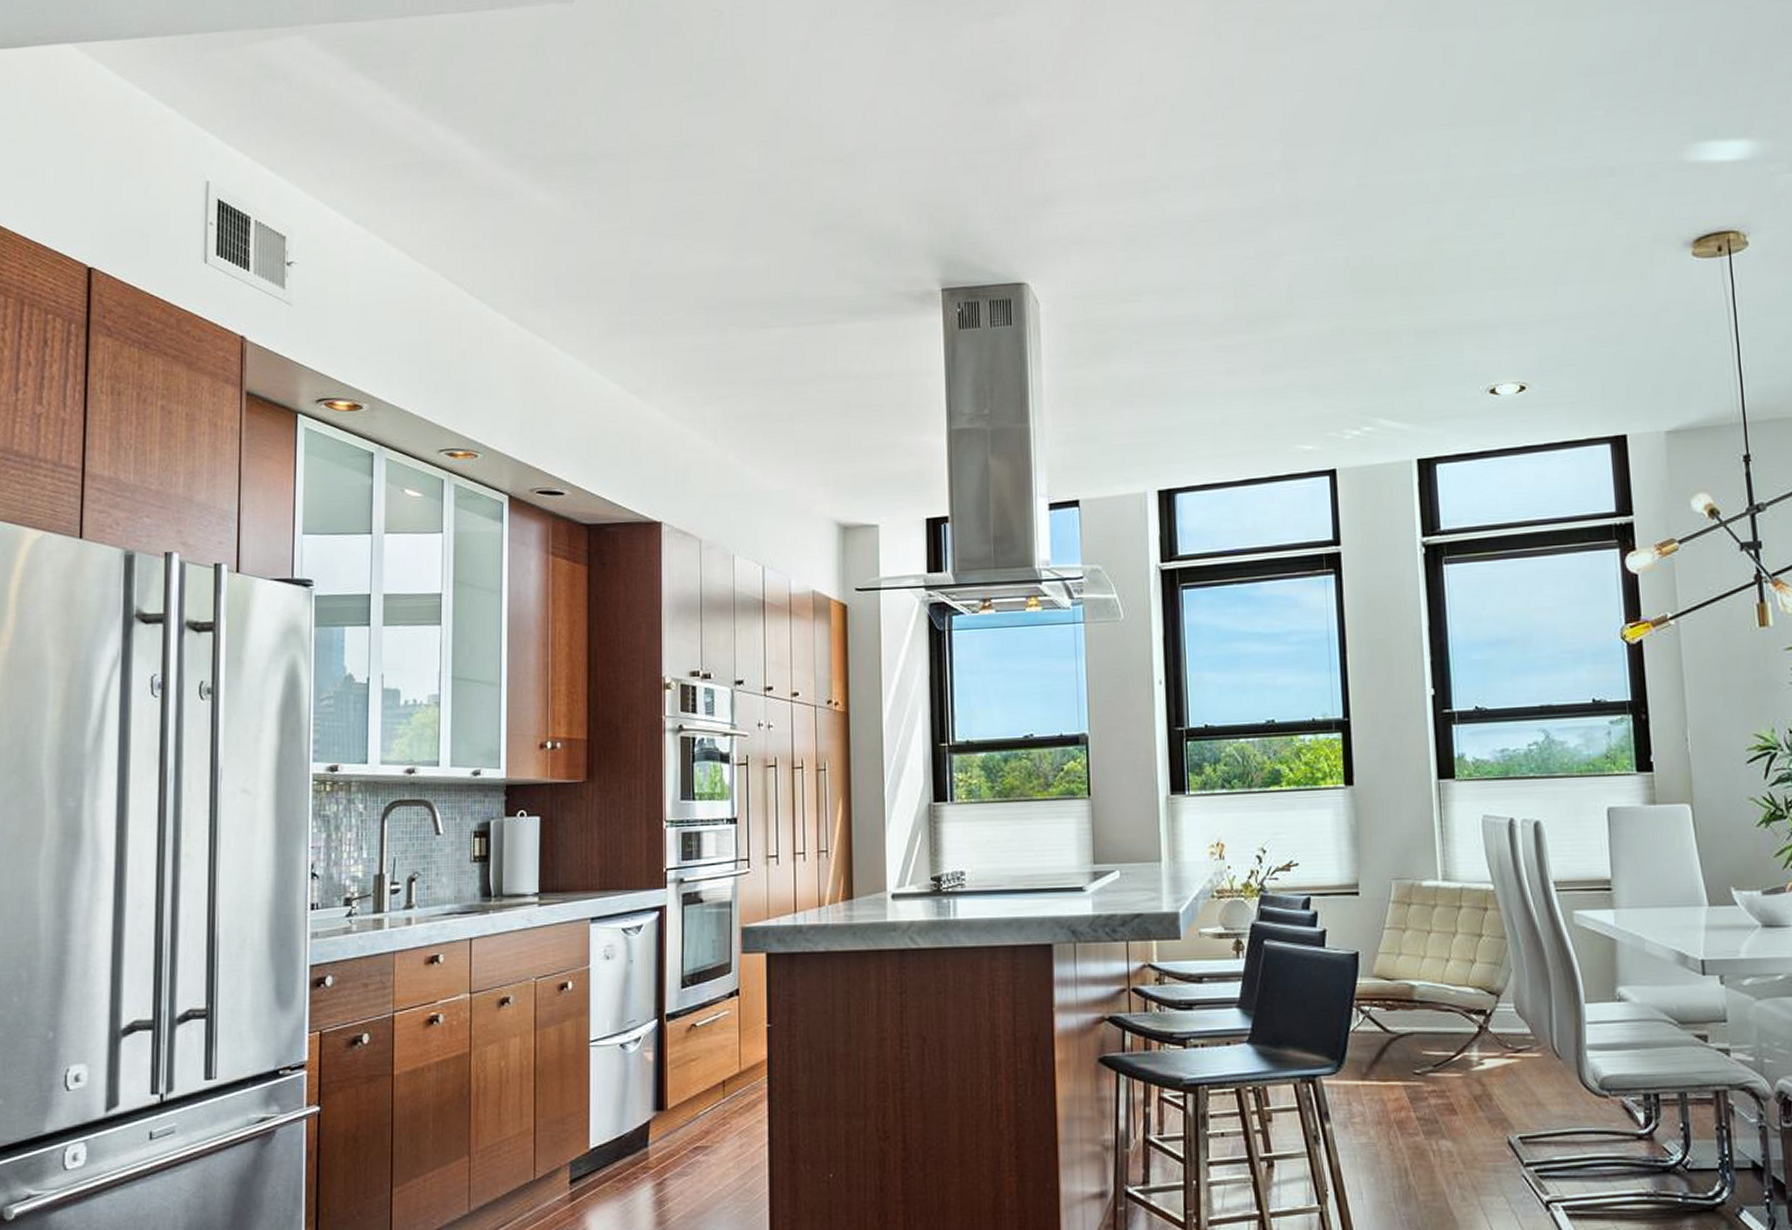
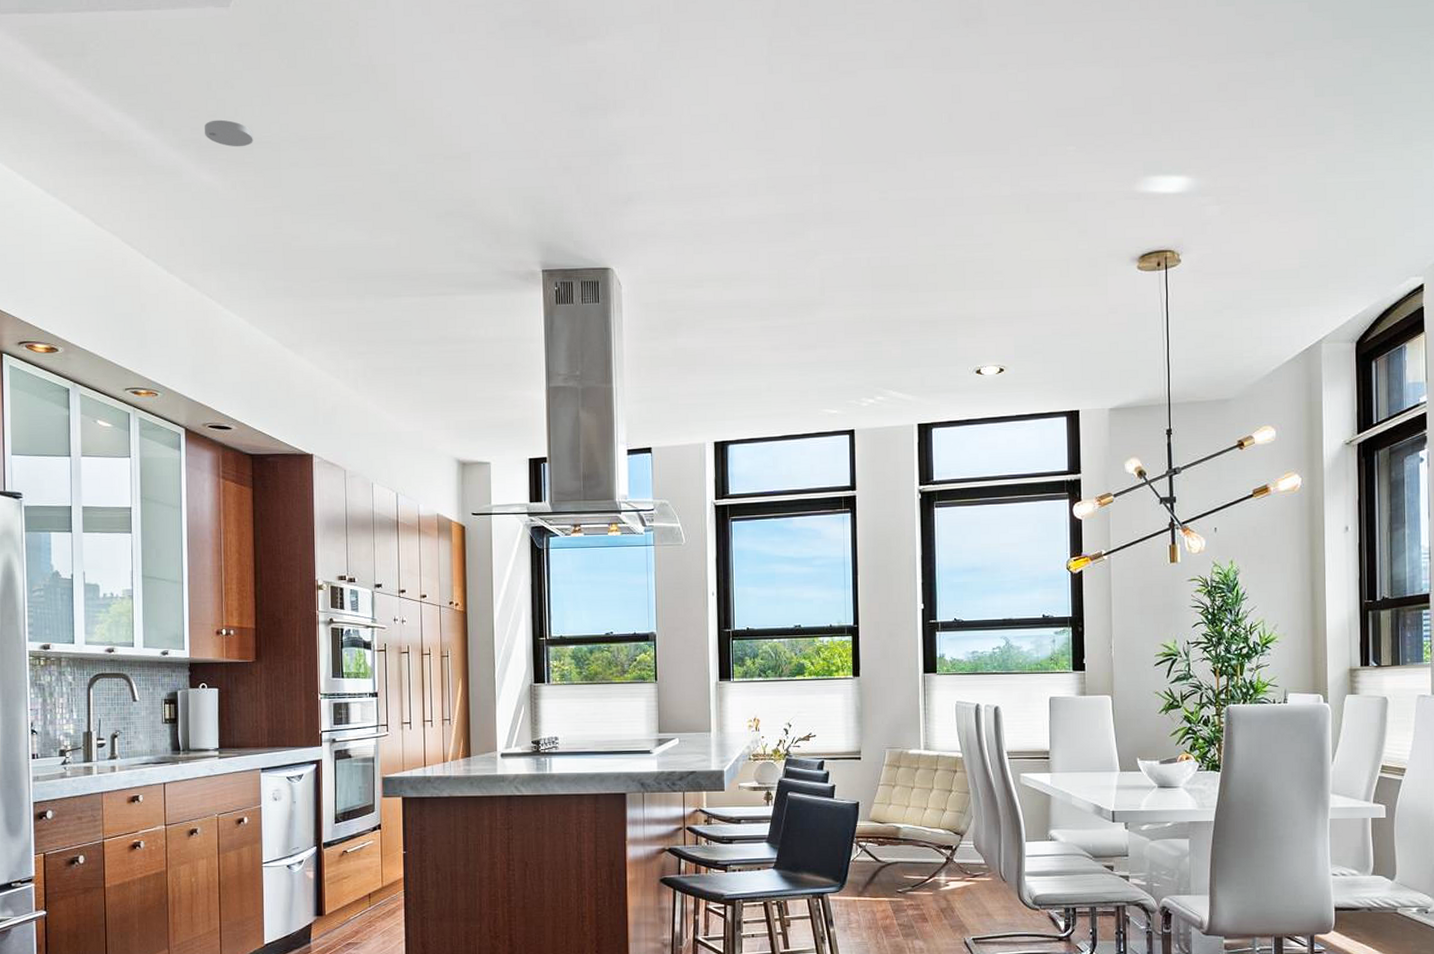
smoke detector: none [542,130,598,162] -> present [205,119,253,147]

